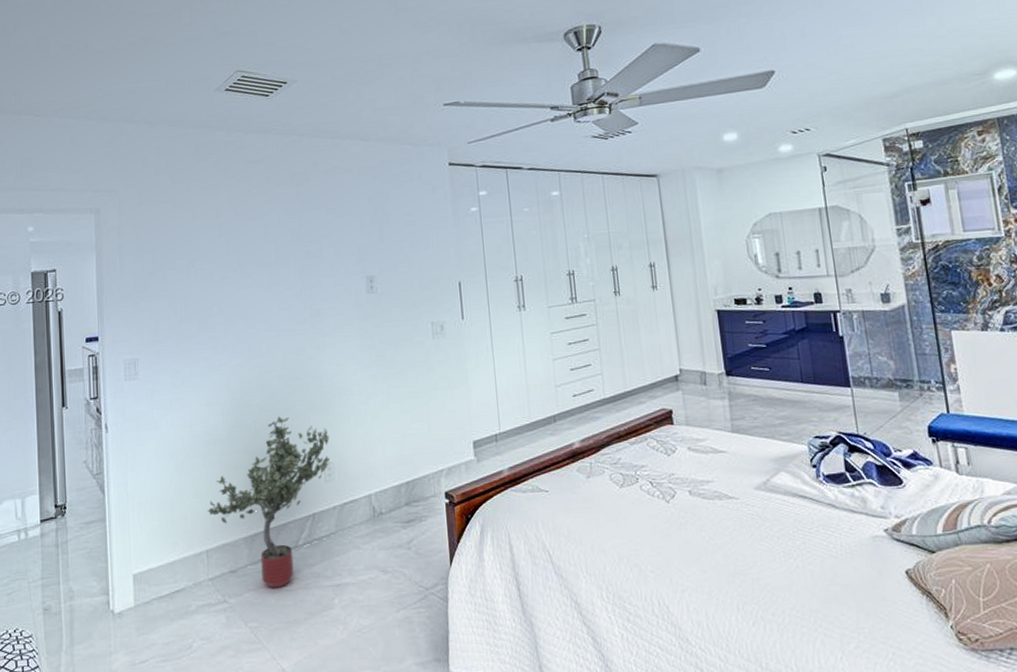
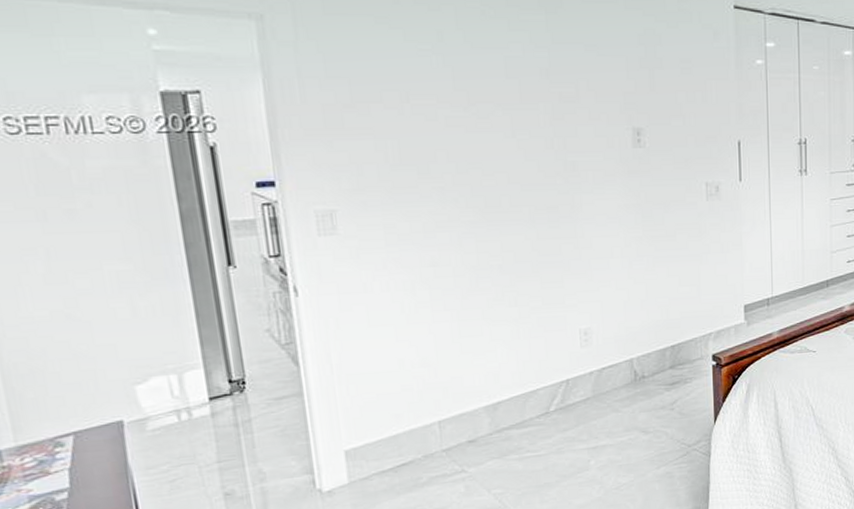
potted tree: present [207,416,331,588] -> none [438,279,588,455]

